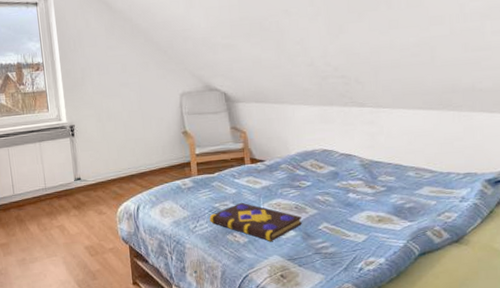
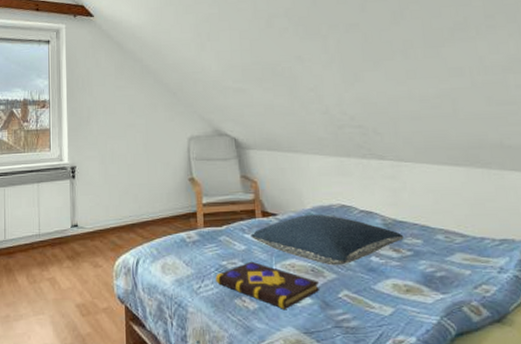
pillow: none [240,158,379,203] -> present [251,214,404,266]

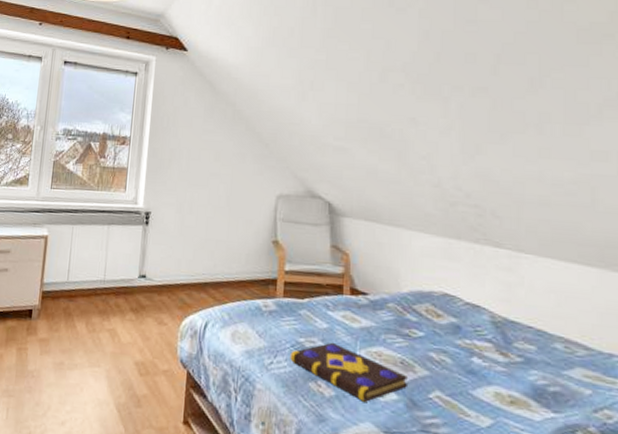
pillow: present [251,214,404,266] -> none [335,298,514,362]

